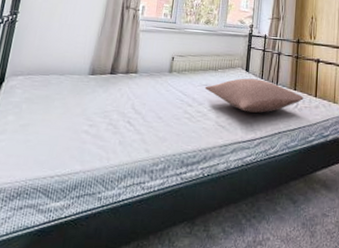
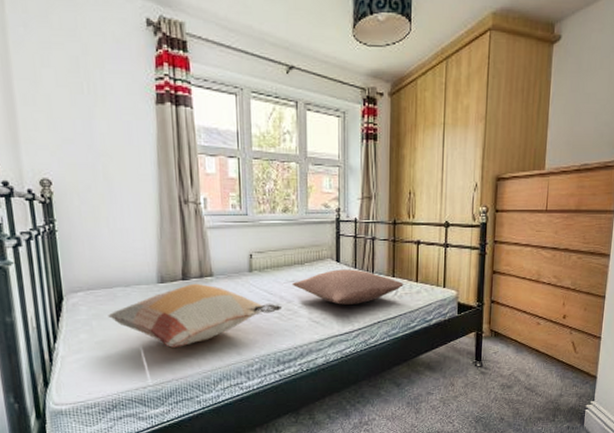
decorative pillow: none [38,78,194,139] -> present [108,283,283,348]

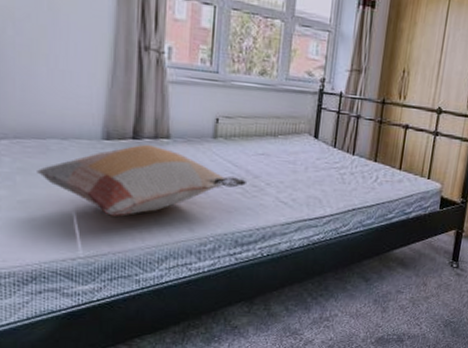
pillow: present [292,269,404,305] -> none [261,146,386,188]

